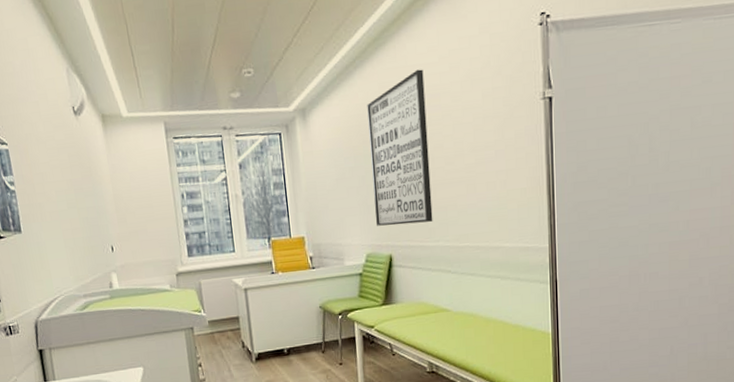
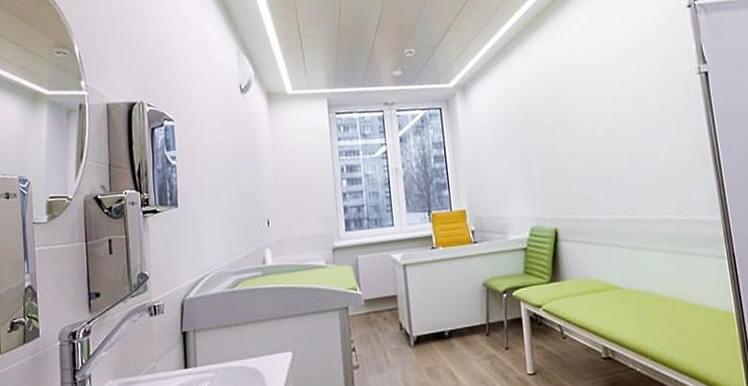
wall art: present [367,69,433,226] -> none [525,47,598,199]

